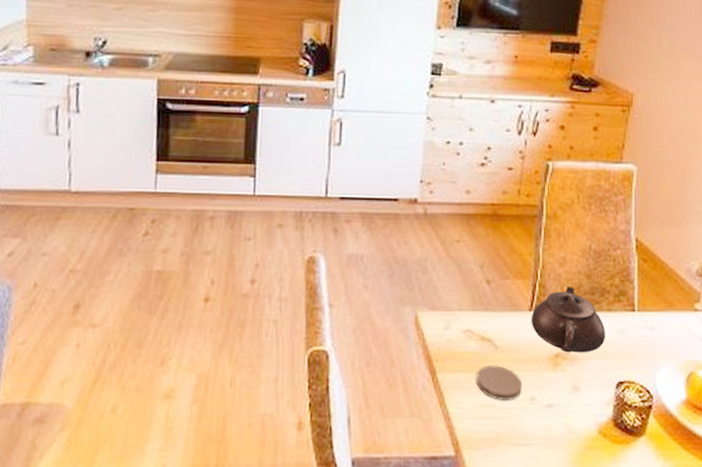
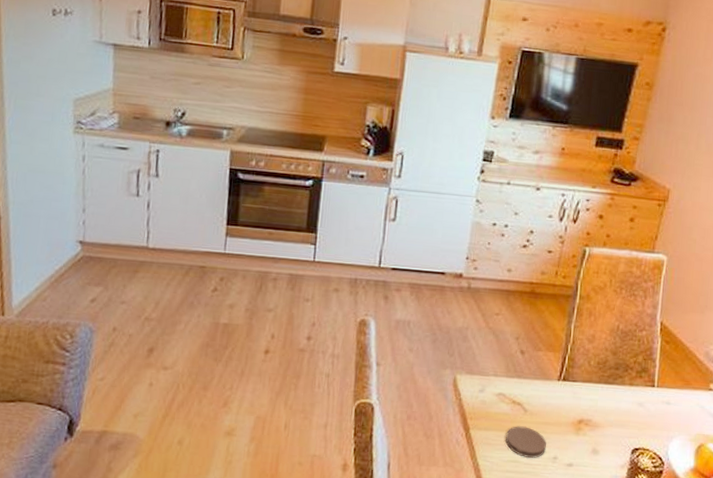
teapot: present [531,287,606,353] -> none [558,361,627,421]

